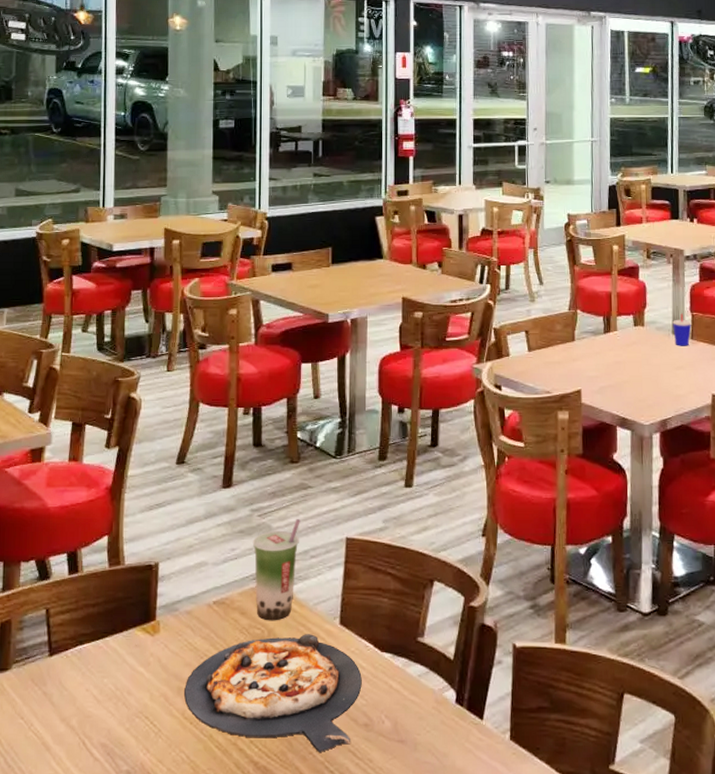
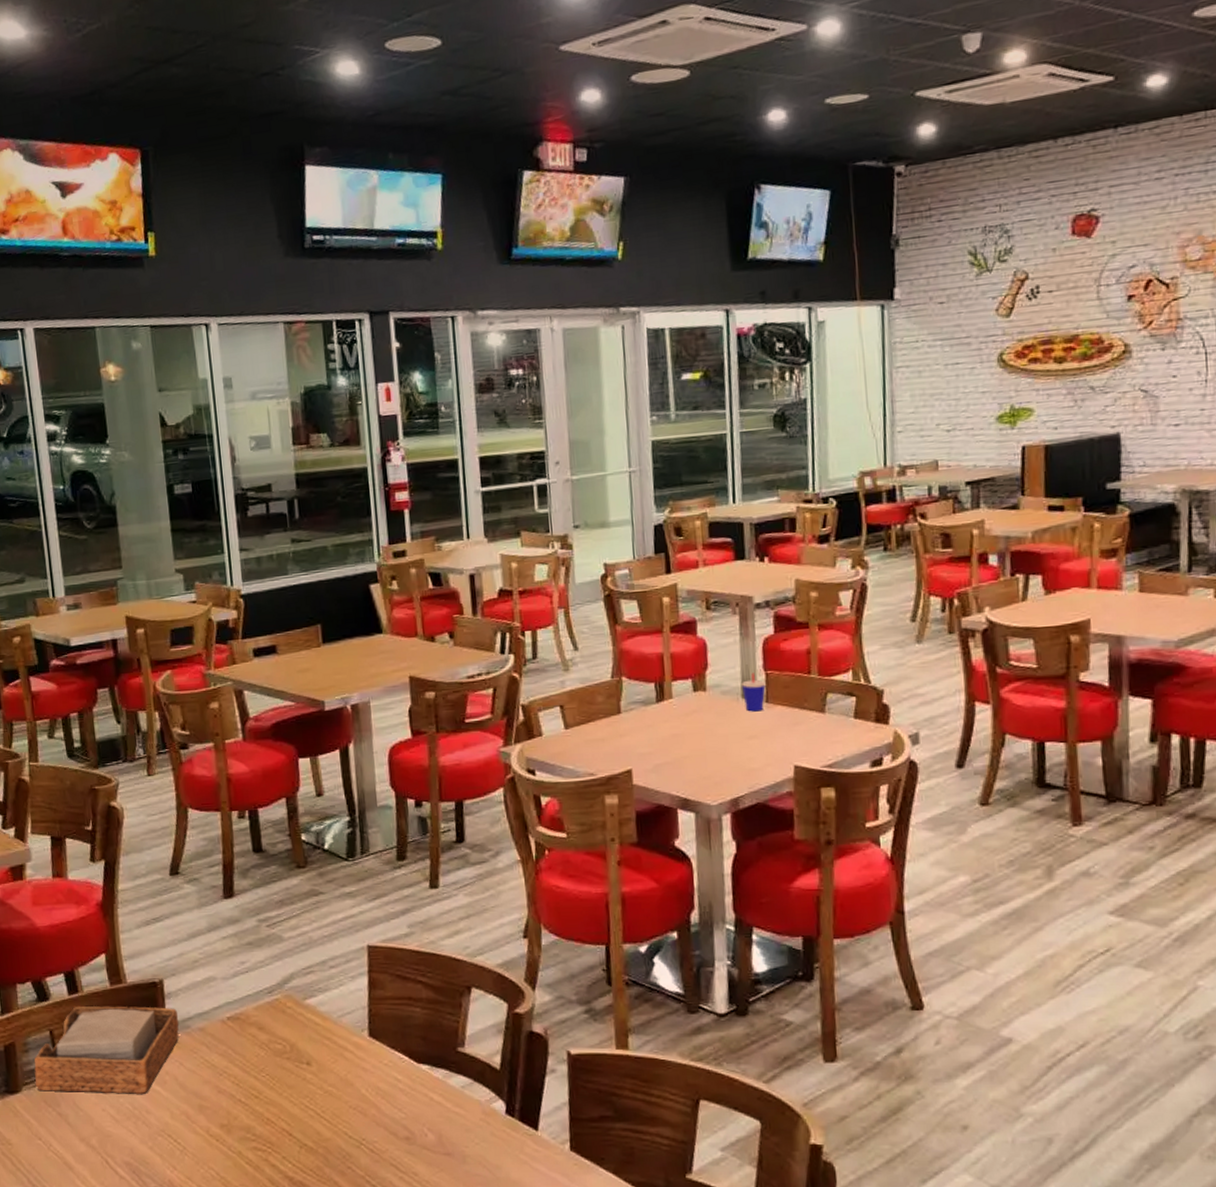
napkin holder: none [25,586,169,676] -> present [34,1006,180,1095]
pizza: present [184,634,362,752] -> none [206,1047,399,1166]
beverage cup: present [252,519,300,621] -> none [263,928,315,1036]

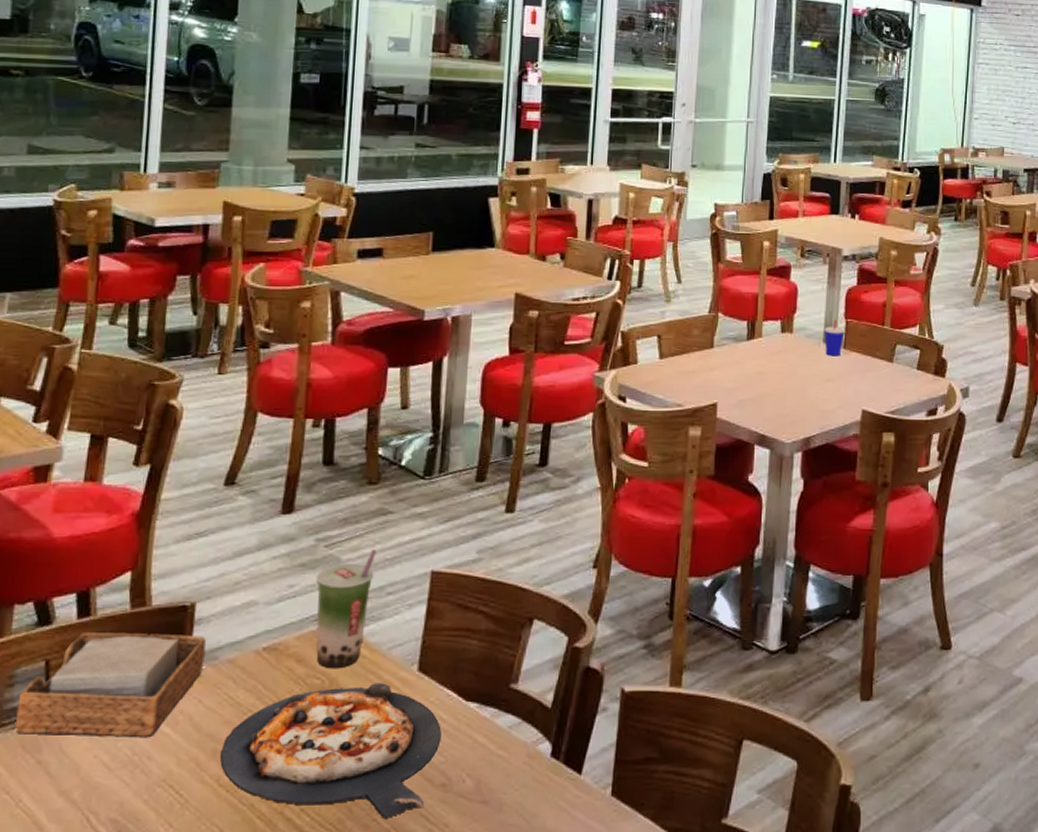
pizza: none [206,1047,399,1166] -> present [220,683,441,818]
beverage cup: none [263,928,315,1036] -> present [315,550,377,669]

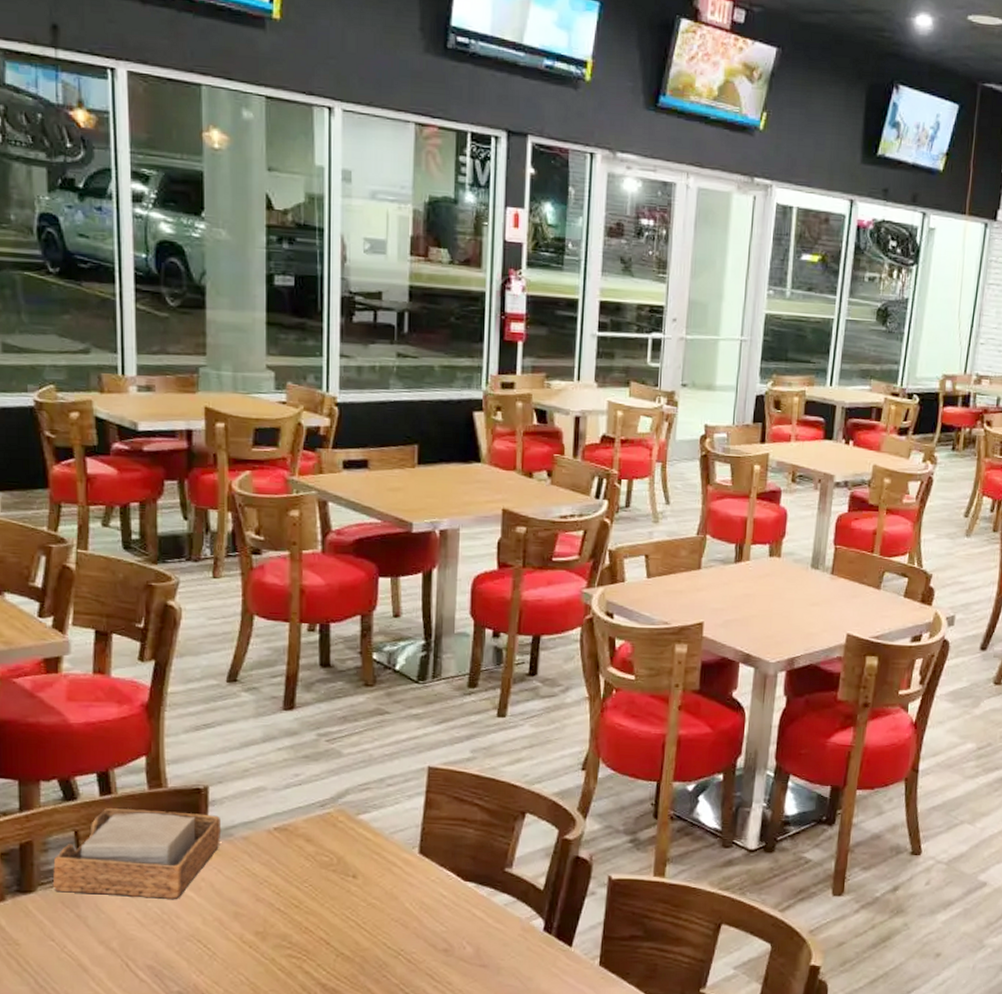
pizza: present [220,683,441,818] -> none [242,862,442,975]
beverage cup: present [315,550,377,669] -> none [319,746,376,849]
beverage cup: present [824,319,845,356] -> none [812,545,834,582]

